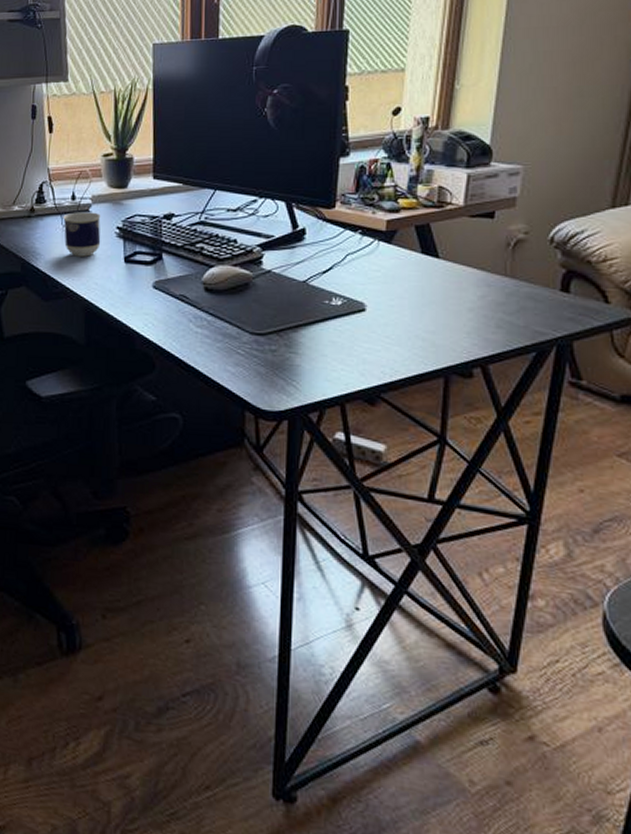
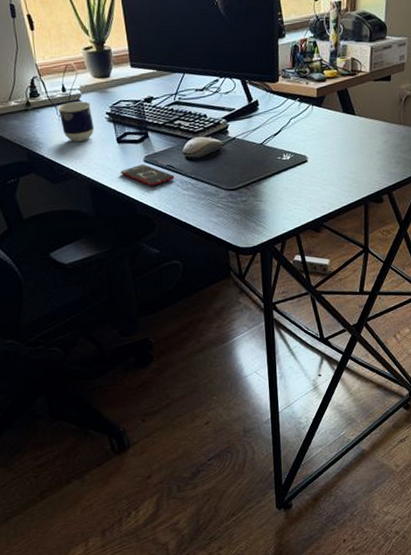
smartphone: none [123,289,188,318] -> present [120,163,175,186]

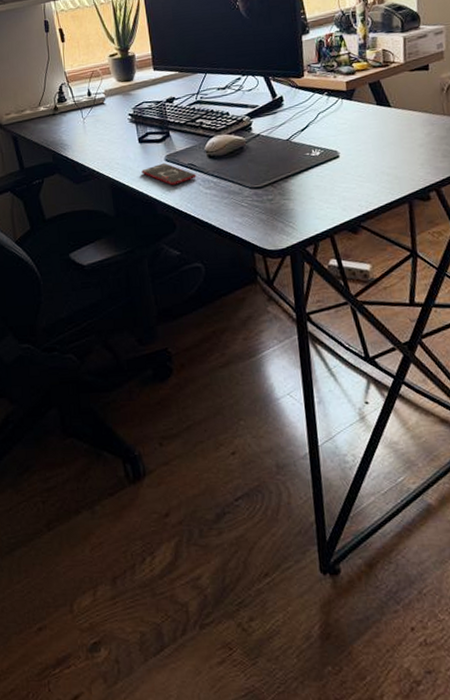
cup: present [57,101,95,142] -> none [82,104,117,143]

